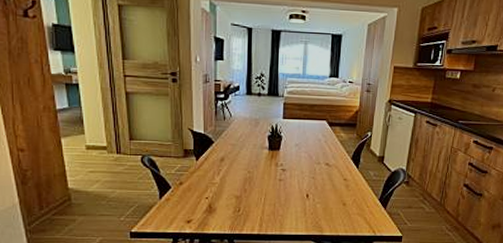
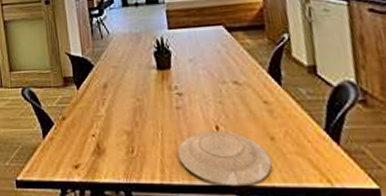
plate: none [275,197,340,235] -> present [178,130,272,186]

